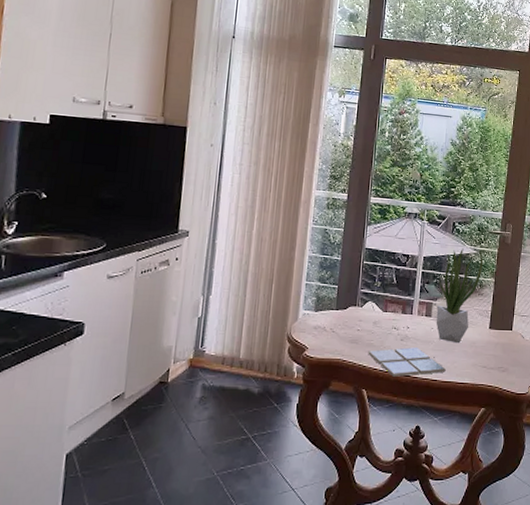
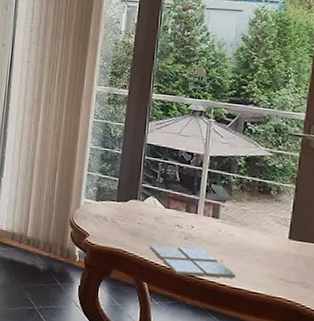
potted plant: present [436,248,483,344] -> none [224,149,281,250]

